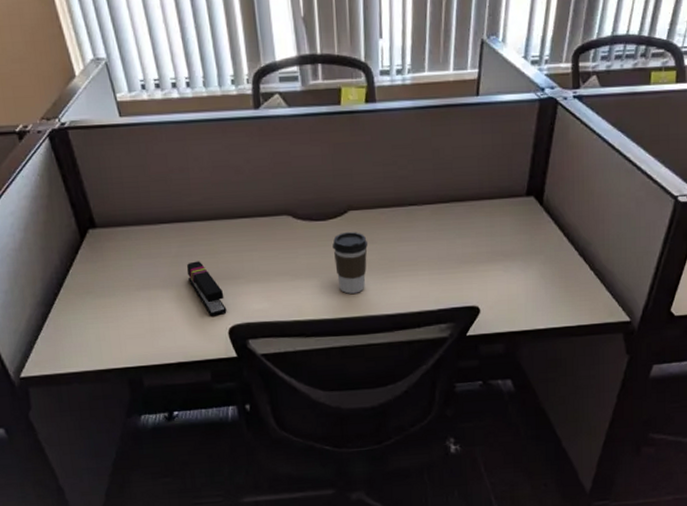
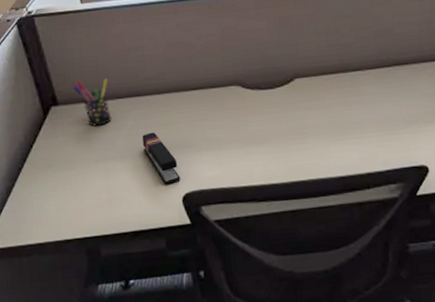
pen holder: none [112,201,155,252] -> present [73,78,112,126]
coffee cup: present [332,231,368,294] -> none [280,98,315,158]

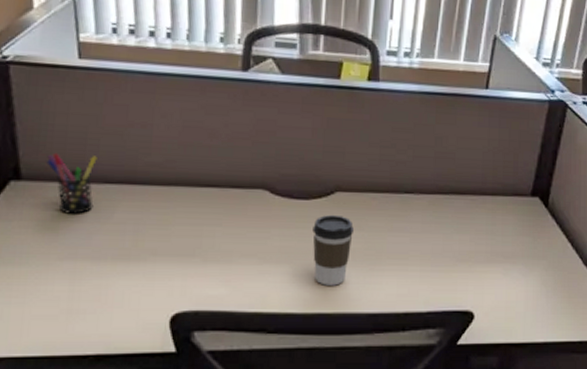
stapler: present [142,132,181,185] -> none [128,231,172,300]
coffee cup: none [280,98,315,158] -> present [313,214,354,286]

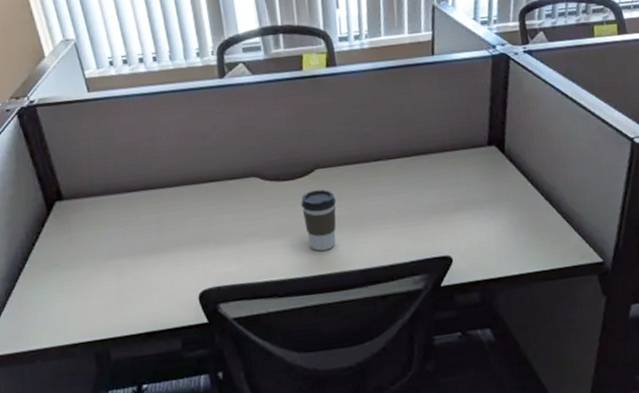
pen holder: present [46,152,97,214] -> none [79,171,122,222]

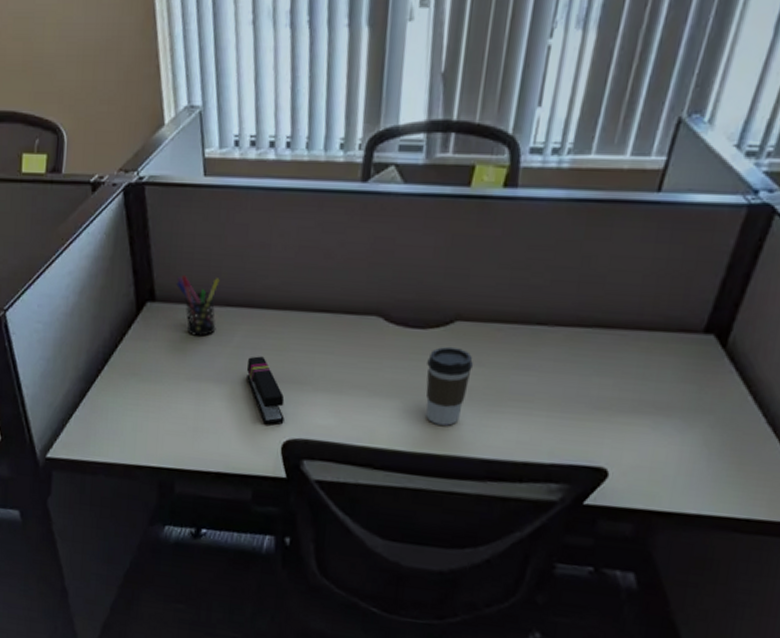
pen holder: none [79,171,122,222] -> present [176,274,220,337]
stapler: none [155,227,197,282] -> present [246,356,285,425]

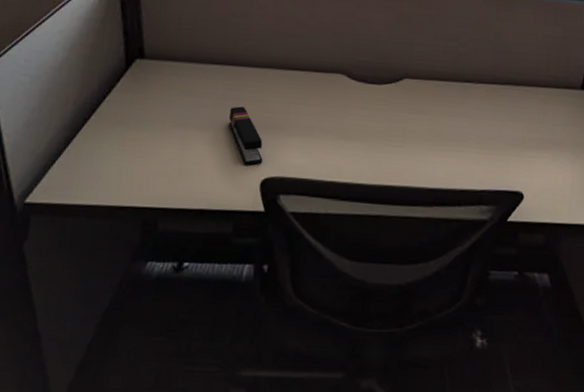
pen holder: present [176,274,220,337] -> none [165,36,205,89]
coffee cup: present [426,346,473,426] -> none [382,98,419,162]

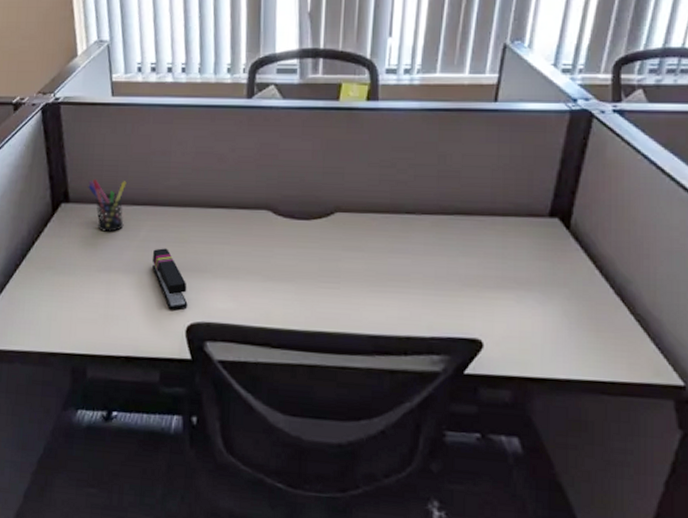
pen holder: none [165,36,205,89] -> present [88,178,127,232]

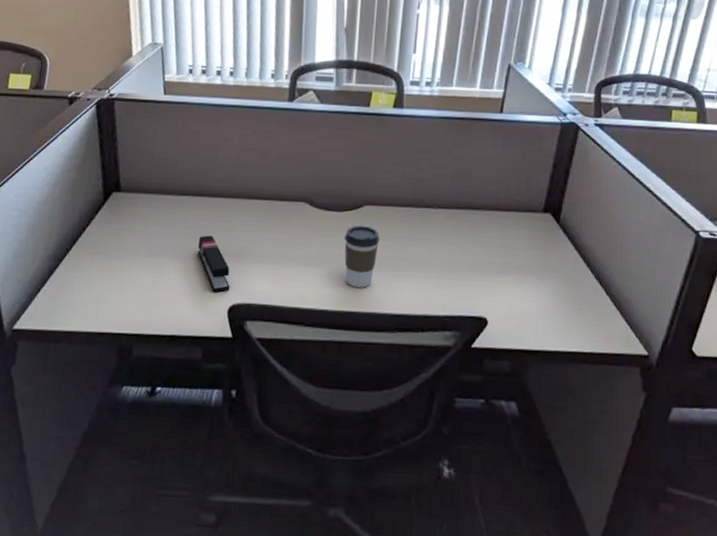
pen holder: present [88,178,127,232] -> none [139,170,176,220]
coffee cup: none [313,234,353,305] -> present [344,225,379,288]

